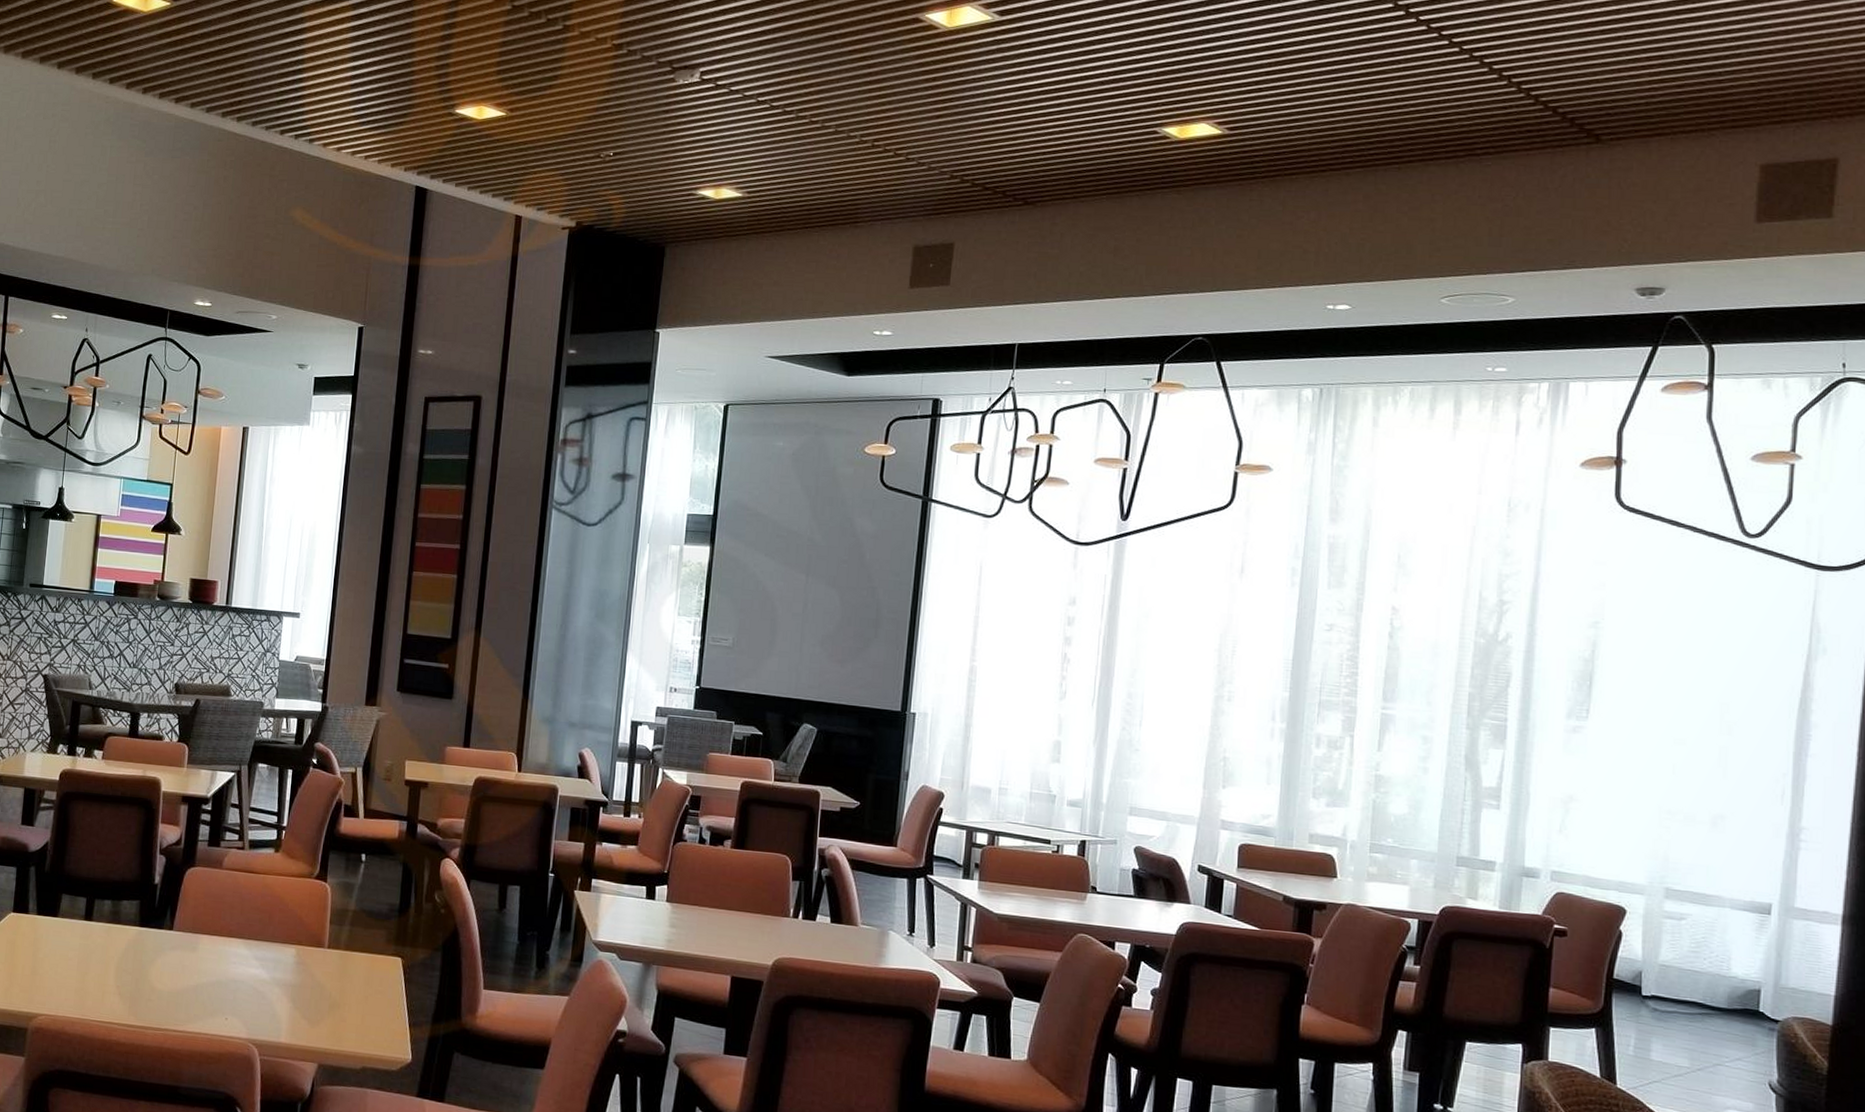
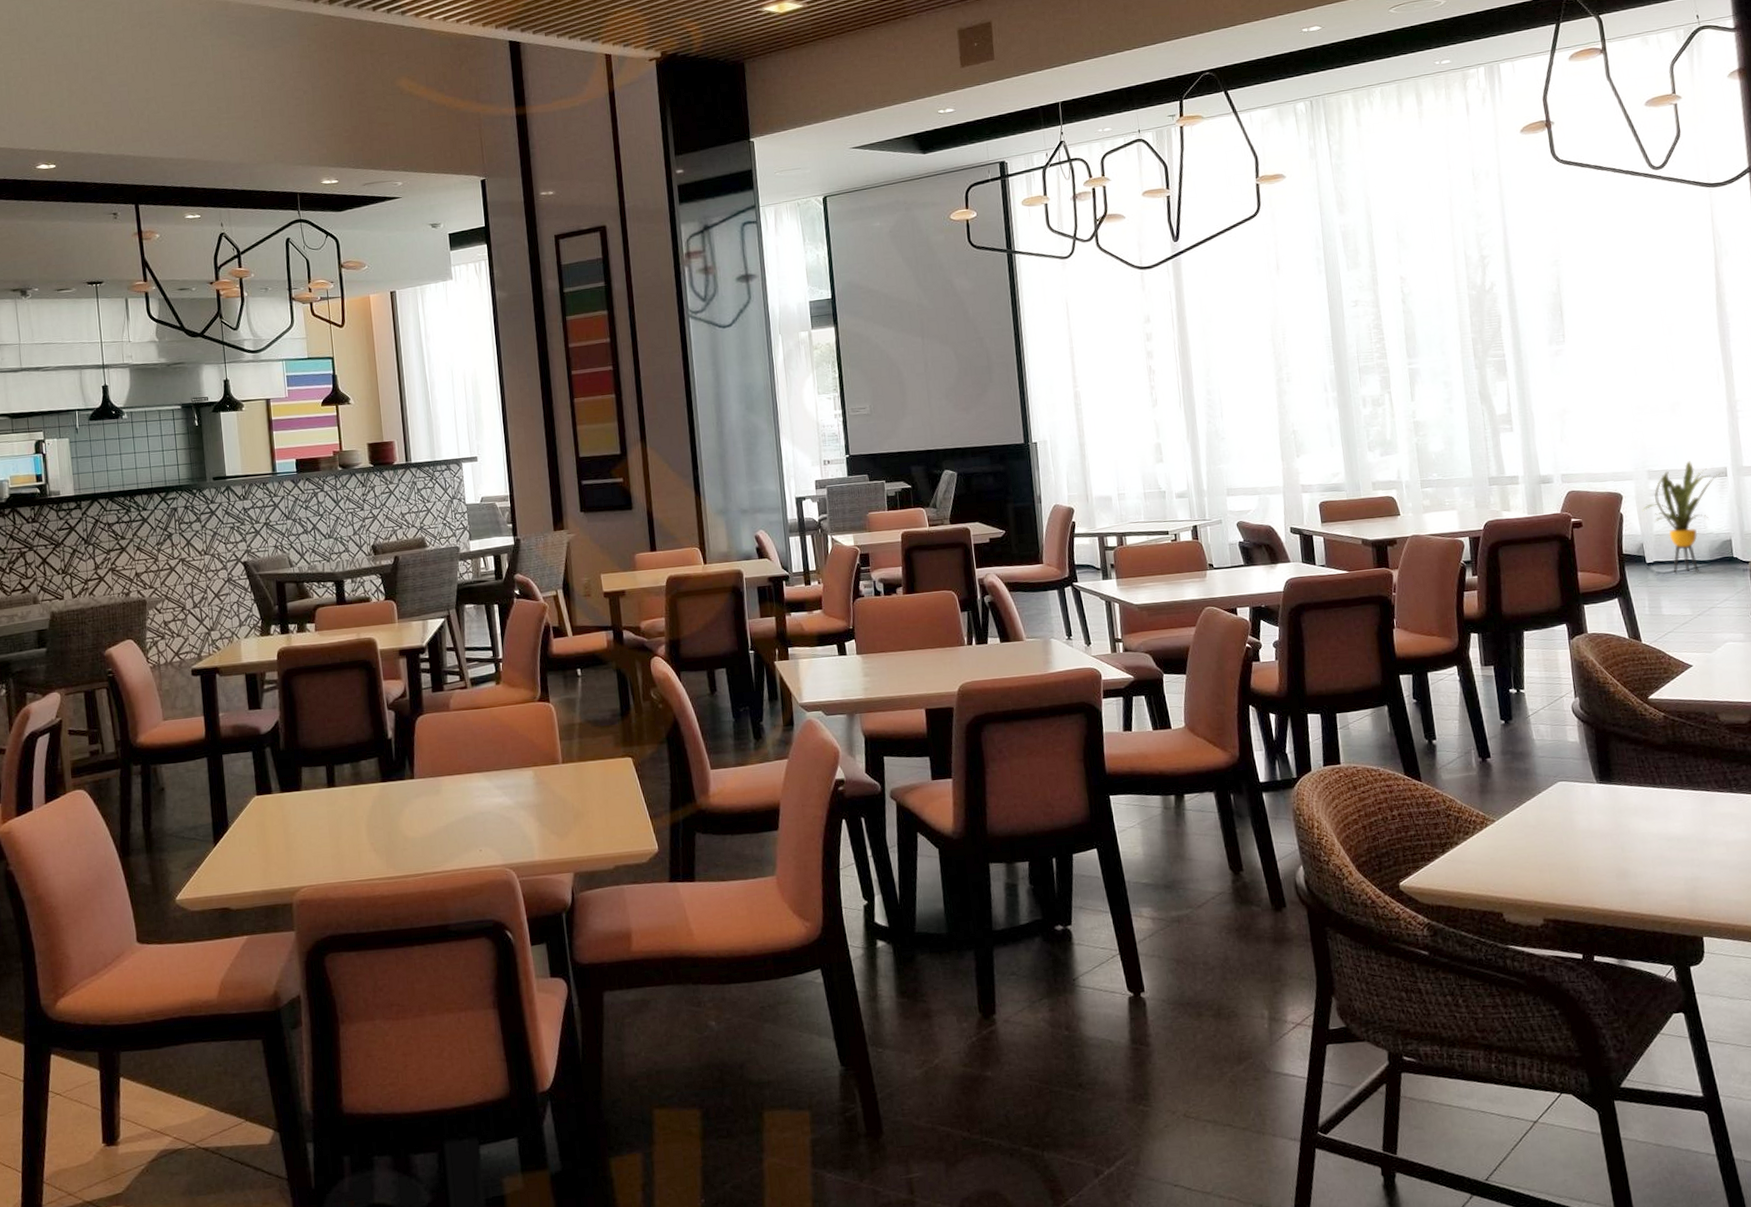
house plant: none [1648,887,1765,1021] -> present [1642,461,1723,574]

